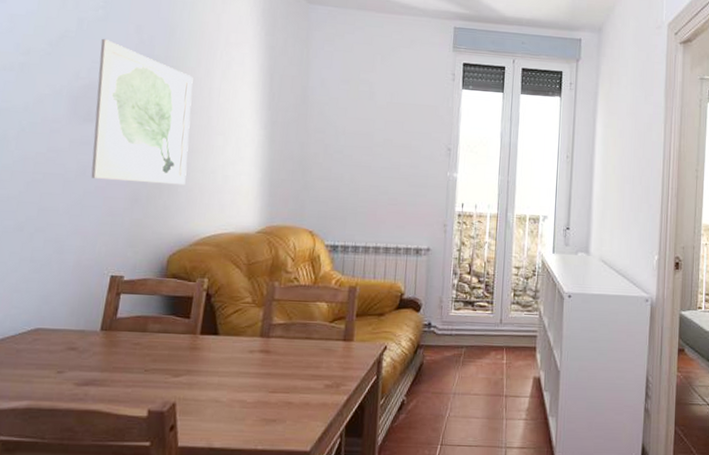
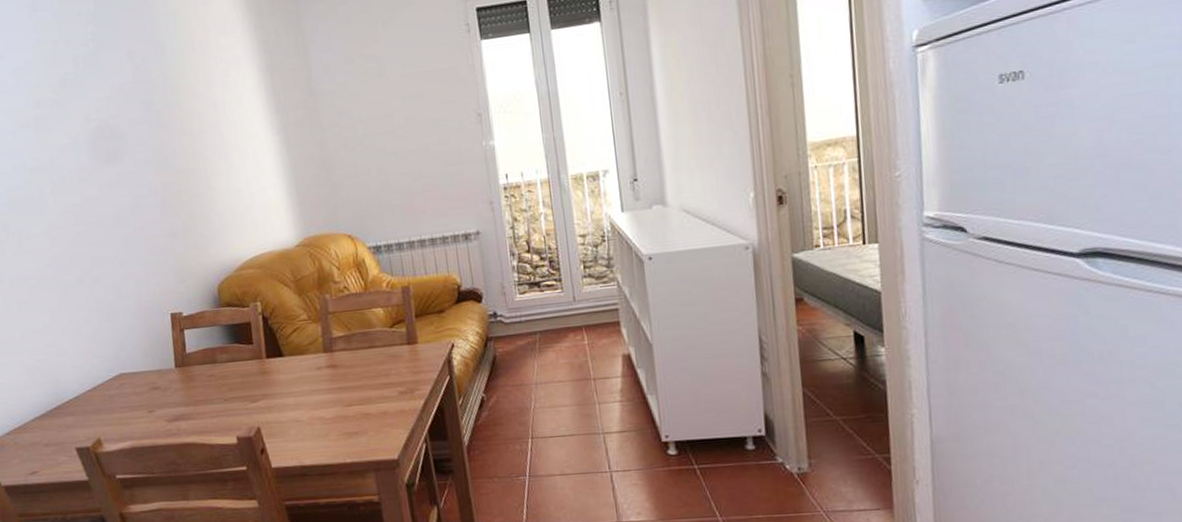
wall art: present [91,38,193,185] -> none [99,72,215,220]

